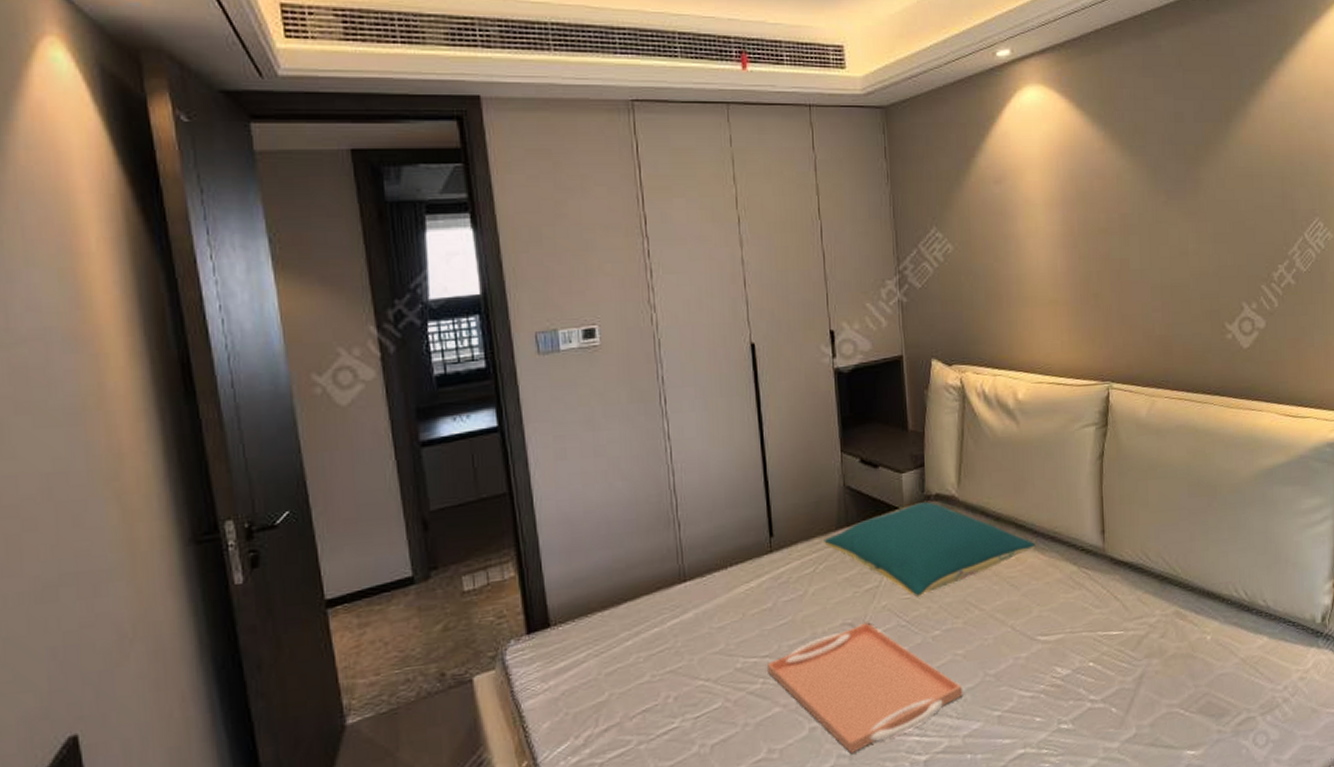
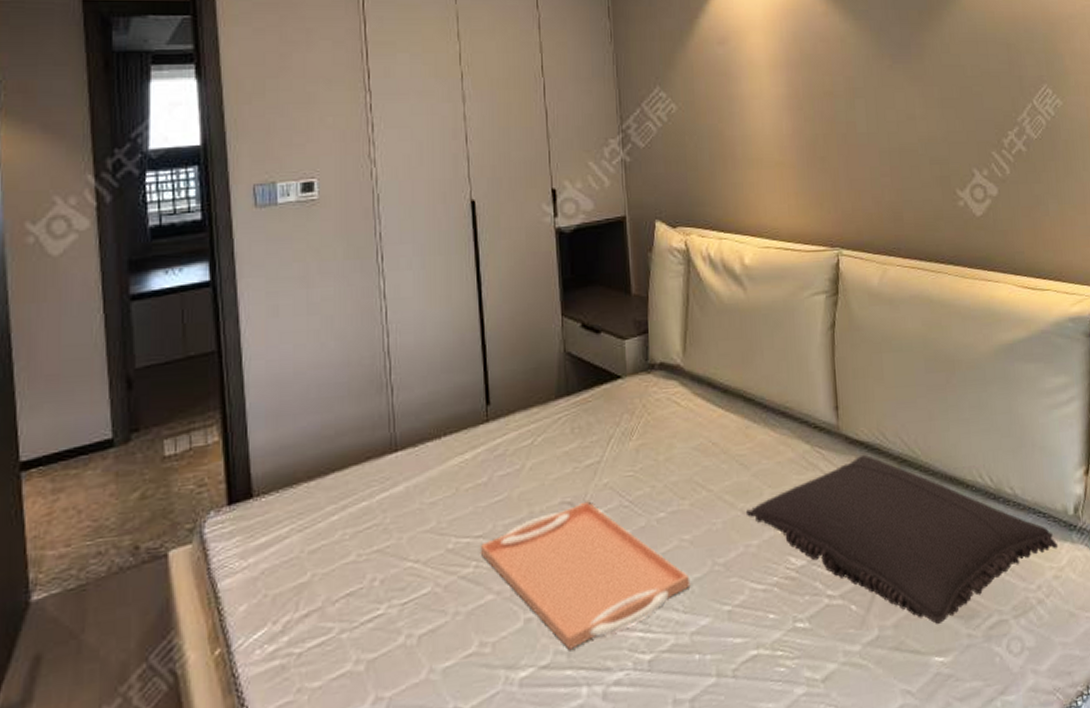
pillow: present [824,502,1036,598] -> none [543,371,766,476]
pillow: none [1015,573,1305,722] -> present [745,454,1059,624]

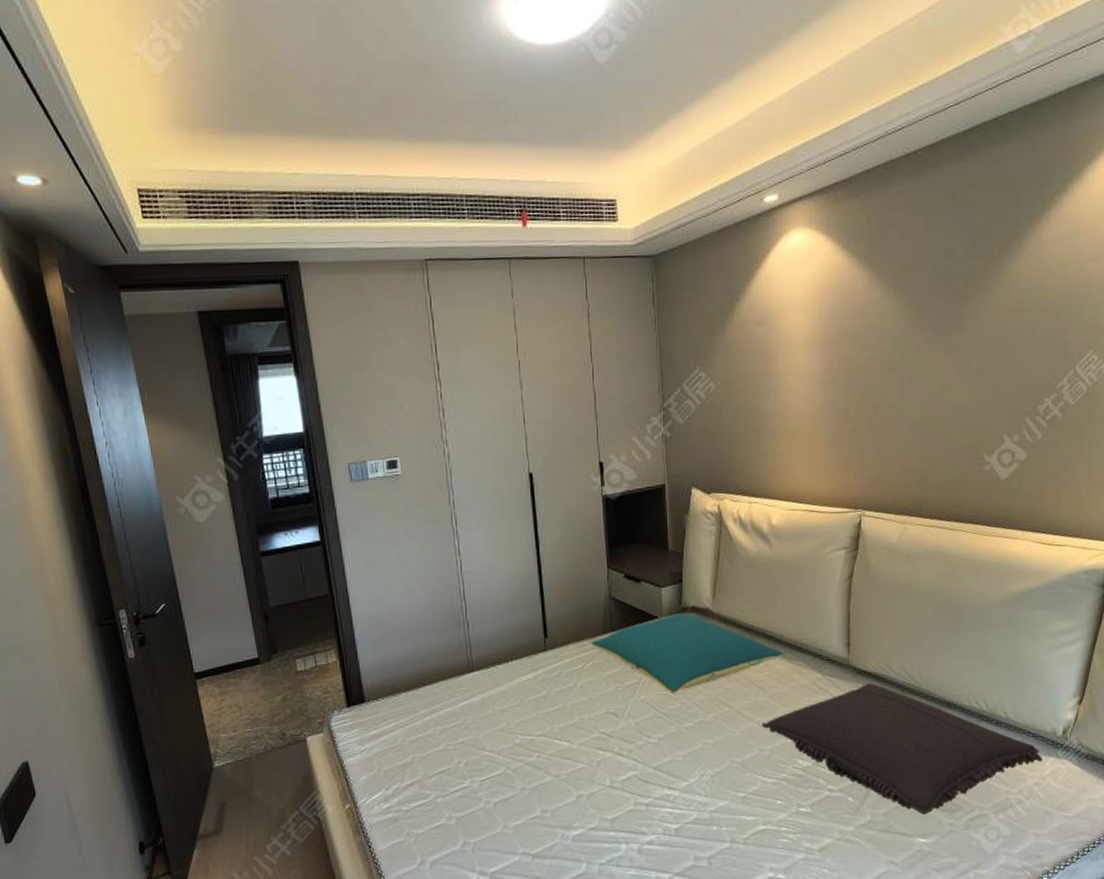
serving tray: present [481,501,691,650] -> none [542,712,712,818]
pillow: none [543,371,766,476] -> present [591,613,784,694]

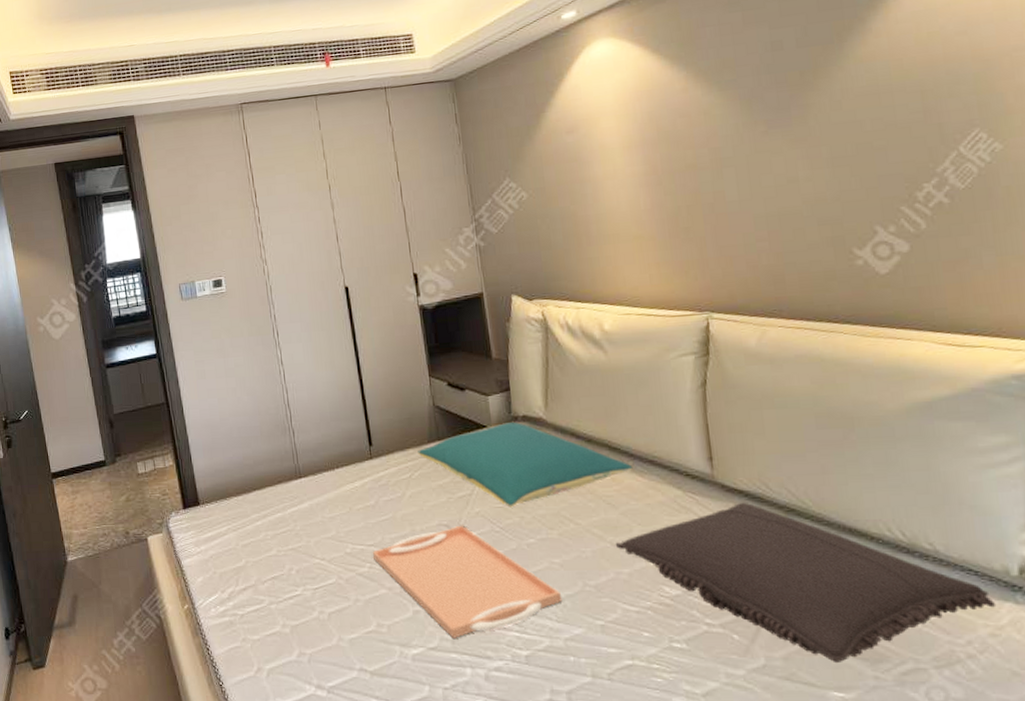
serving tray: none [542,712,712,818] -> present [373,525,563,638]

